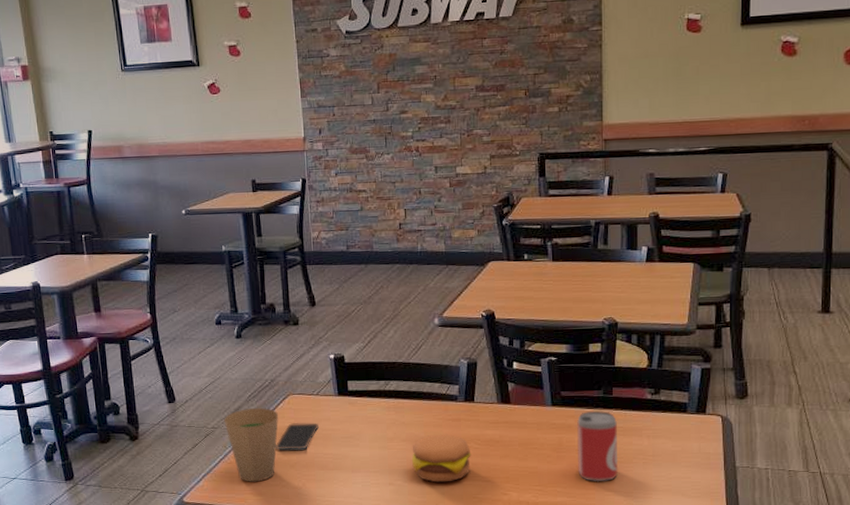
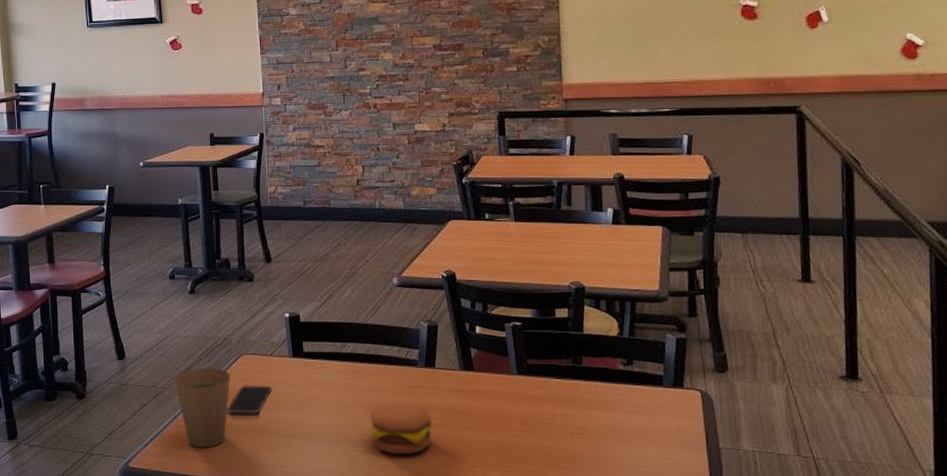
beer can: present [577,411,619,482] -> none [545,382,592,460]

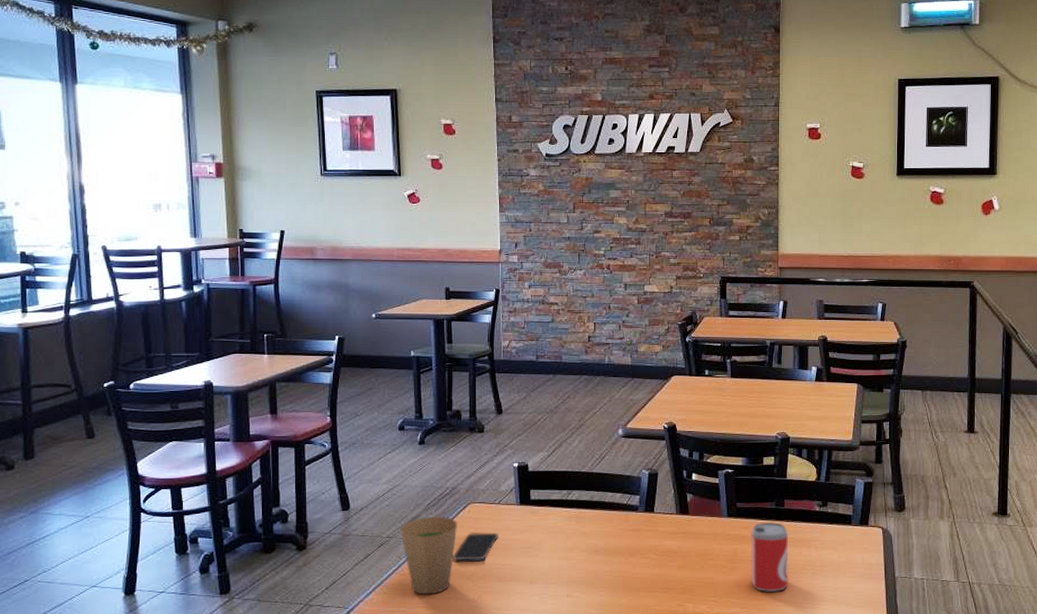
hamburger: present [370,401,433,455] -> none [591,544,650,594]
beer can: none [545,382,592,460] -> present [751,522,789,593]

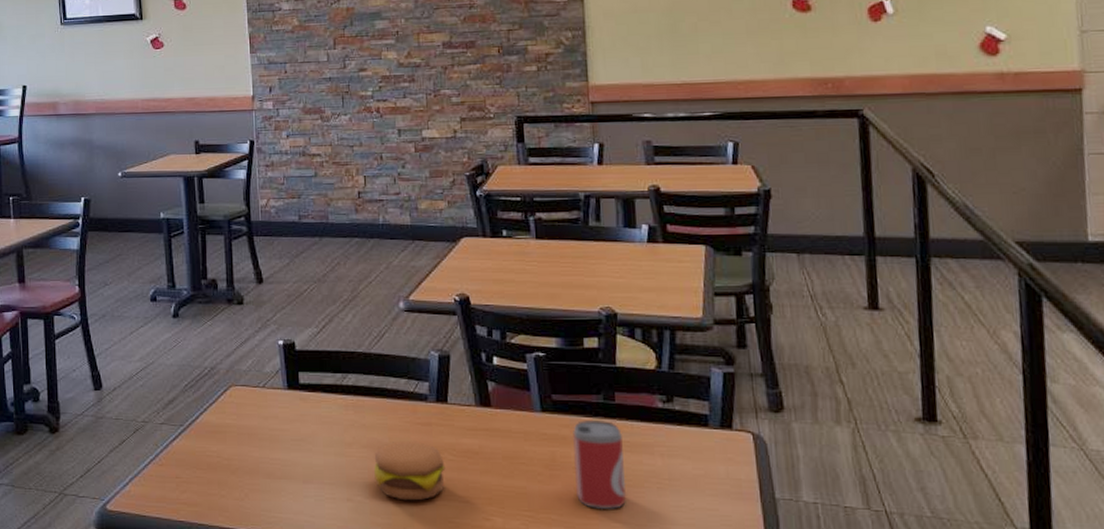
paper cup: present [400,517,458,595] -> none [156,400,219,490]
smartphone: present [453,532,498,561] -> none [215,420,265,453]
hamburger: none [591,544,650,594] -> present [374,440,446,501]

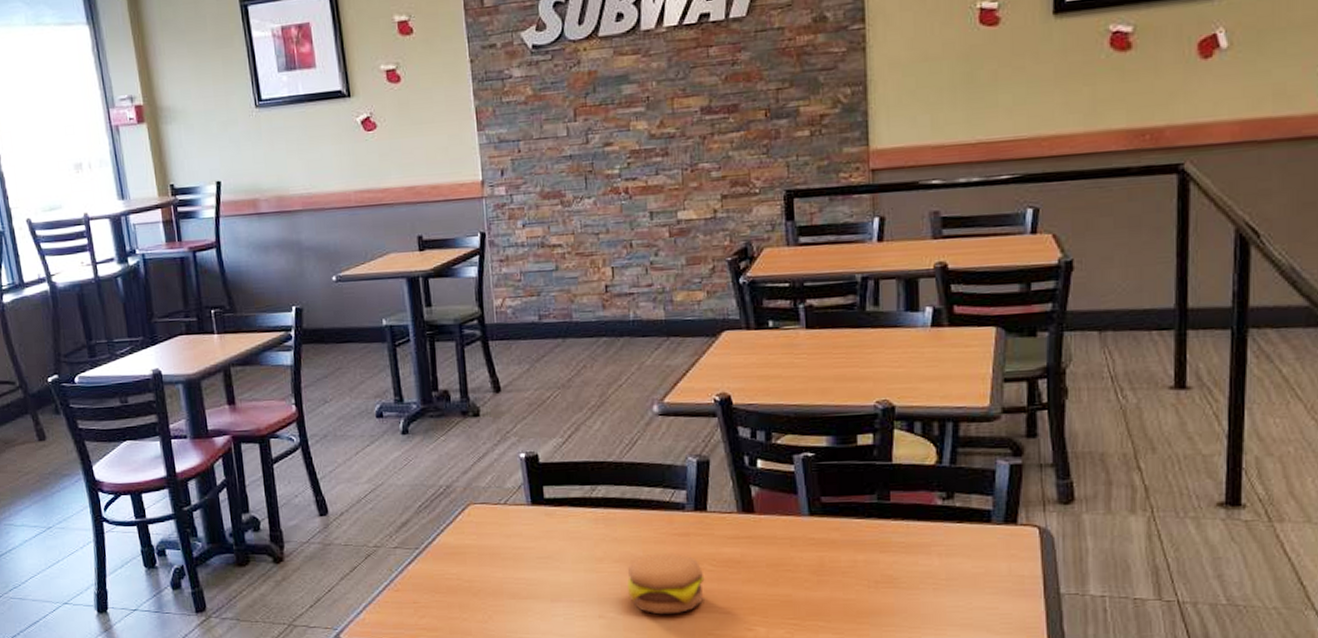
beer can: present [573,420,627,510] -> none [843,522,900,614]

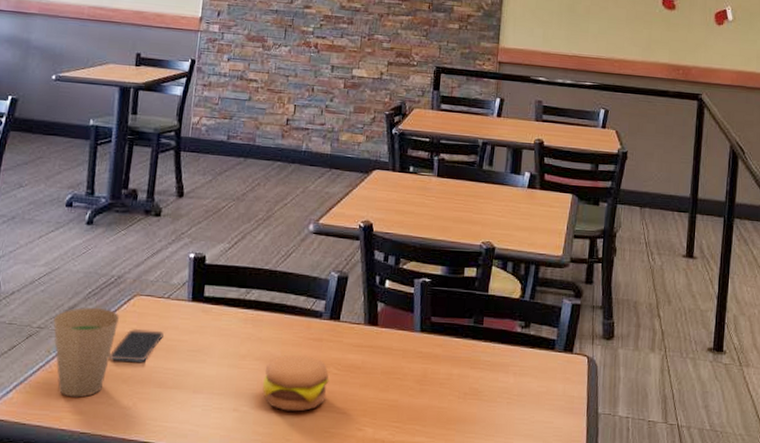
paper cup: none [388,521,457,615] -> present [53,308,120,398]
smartphone: none [454,539,508,574] -> present [110,329,164,362]

